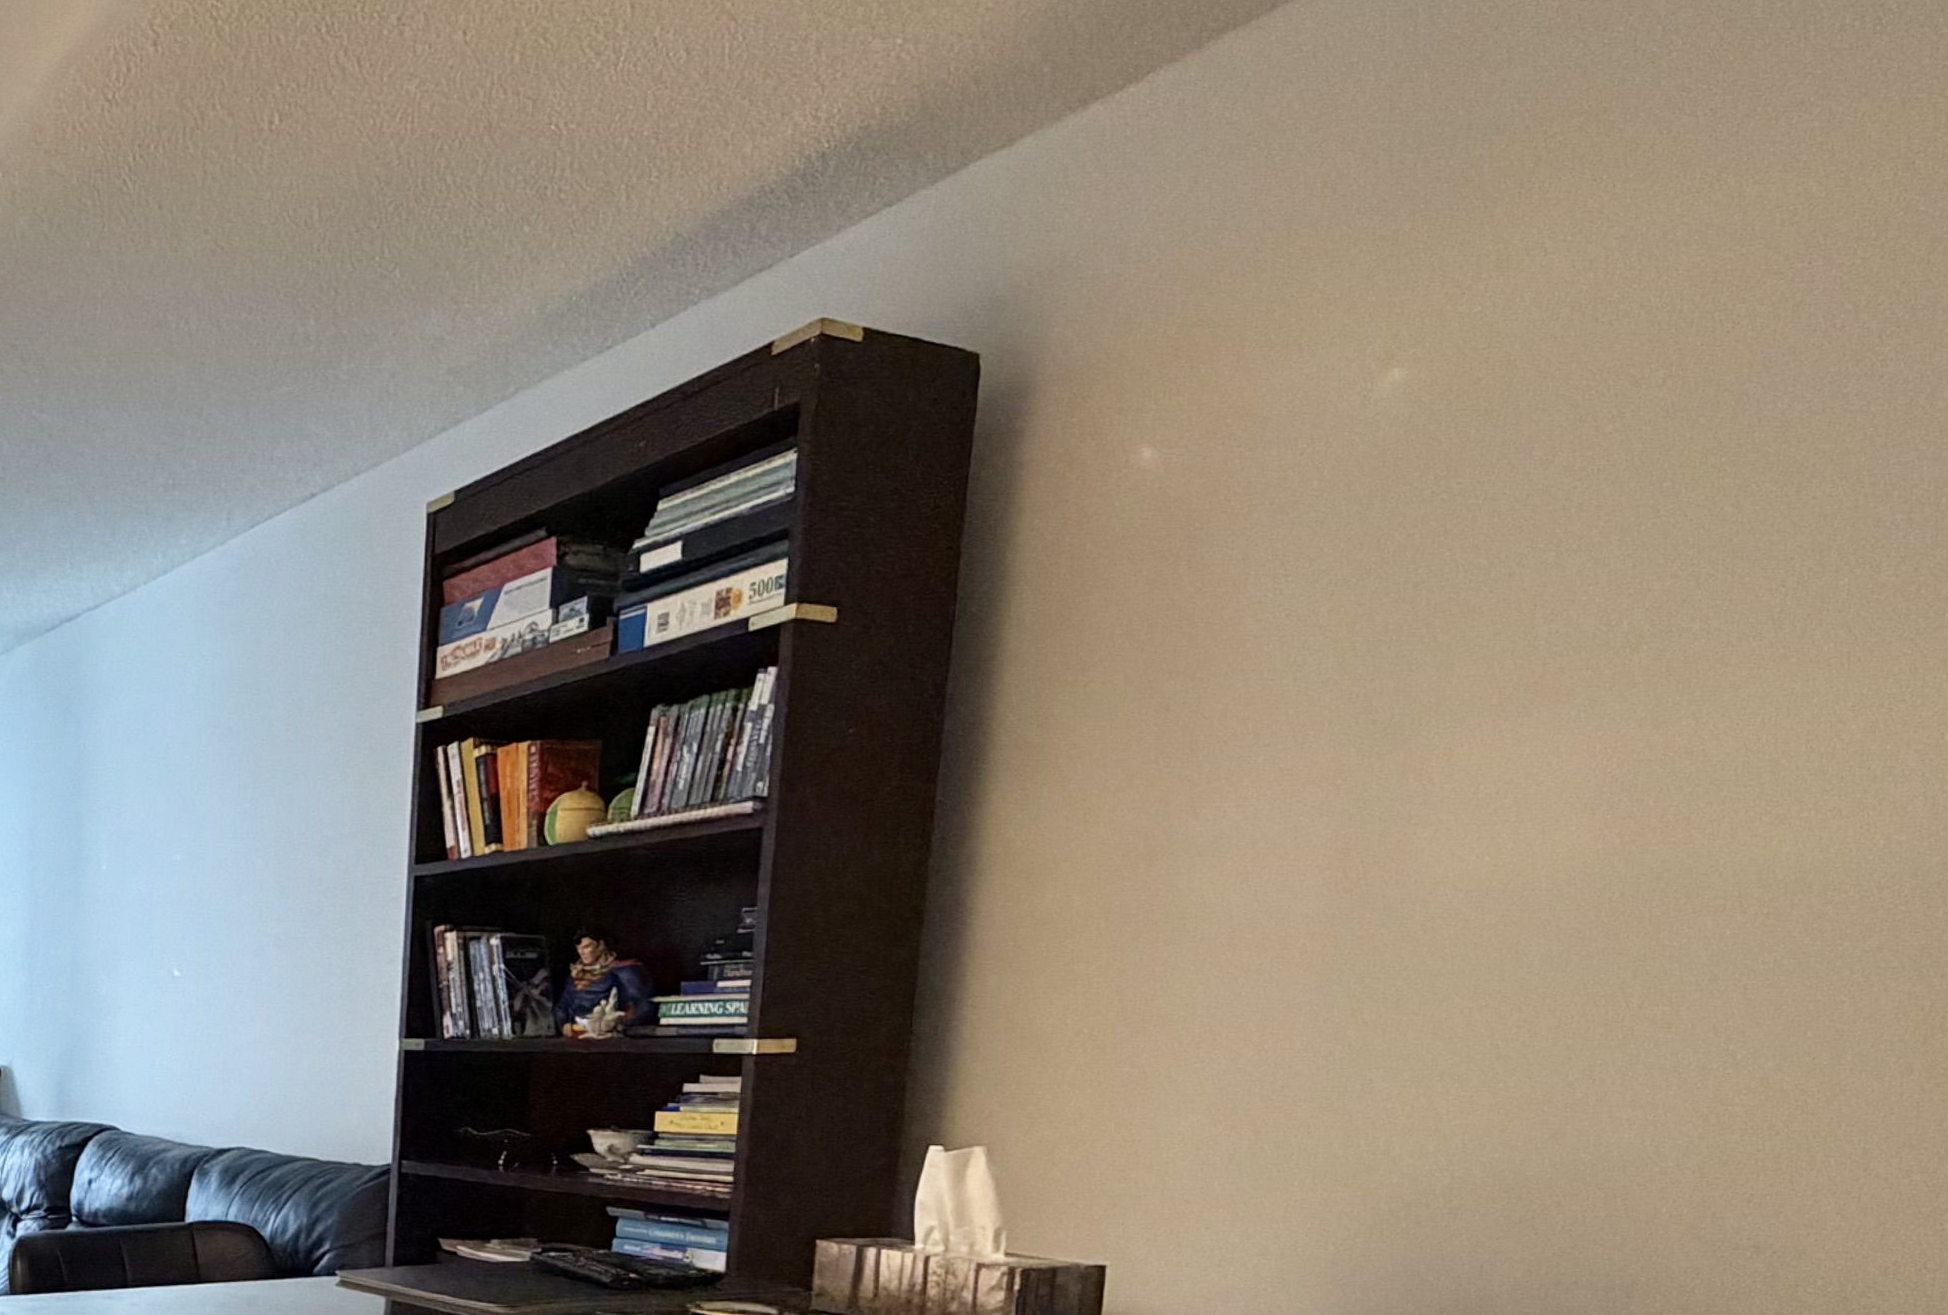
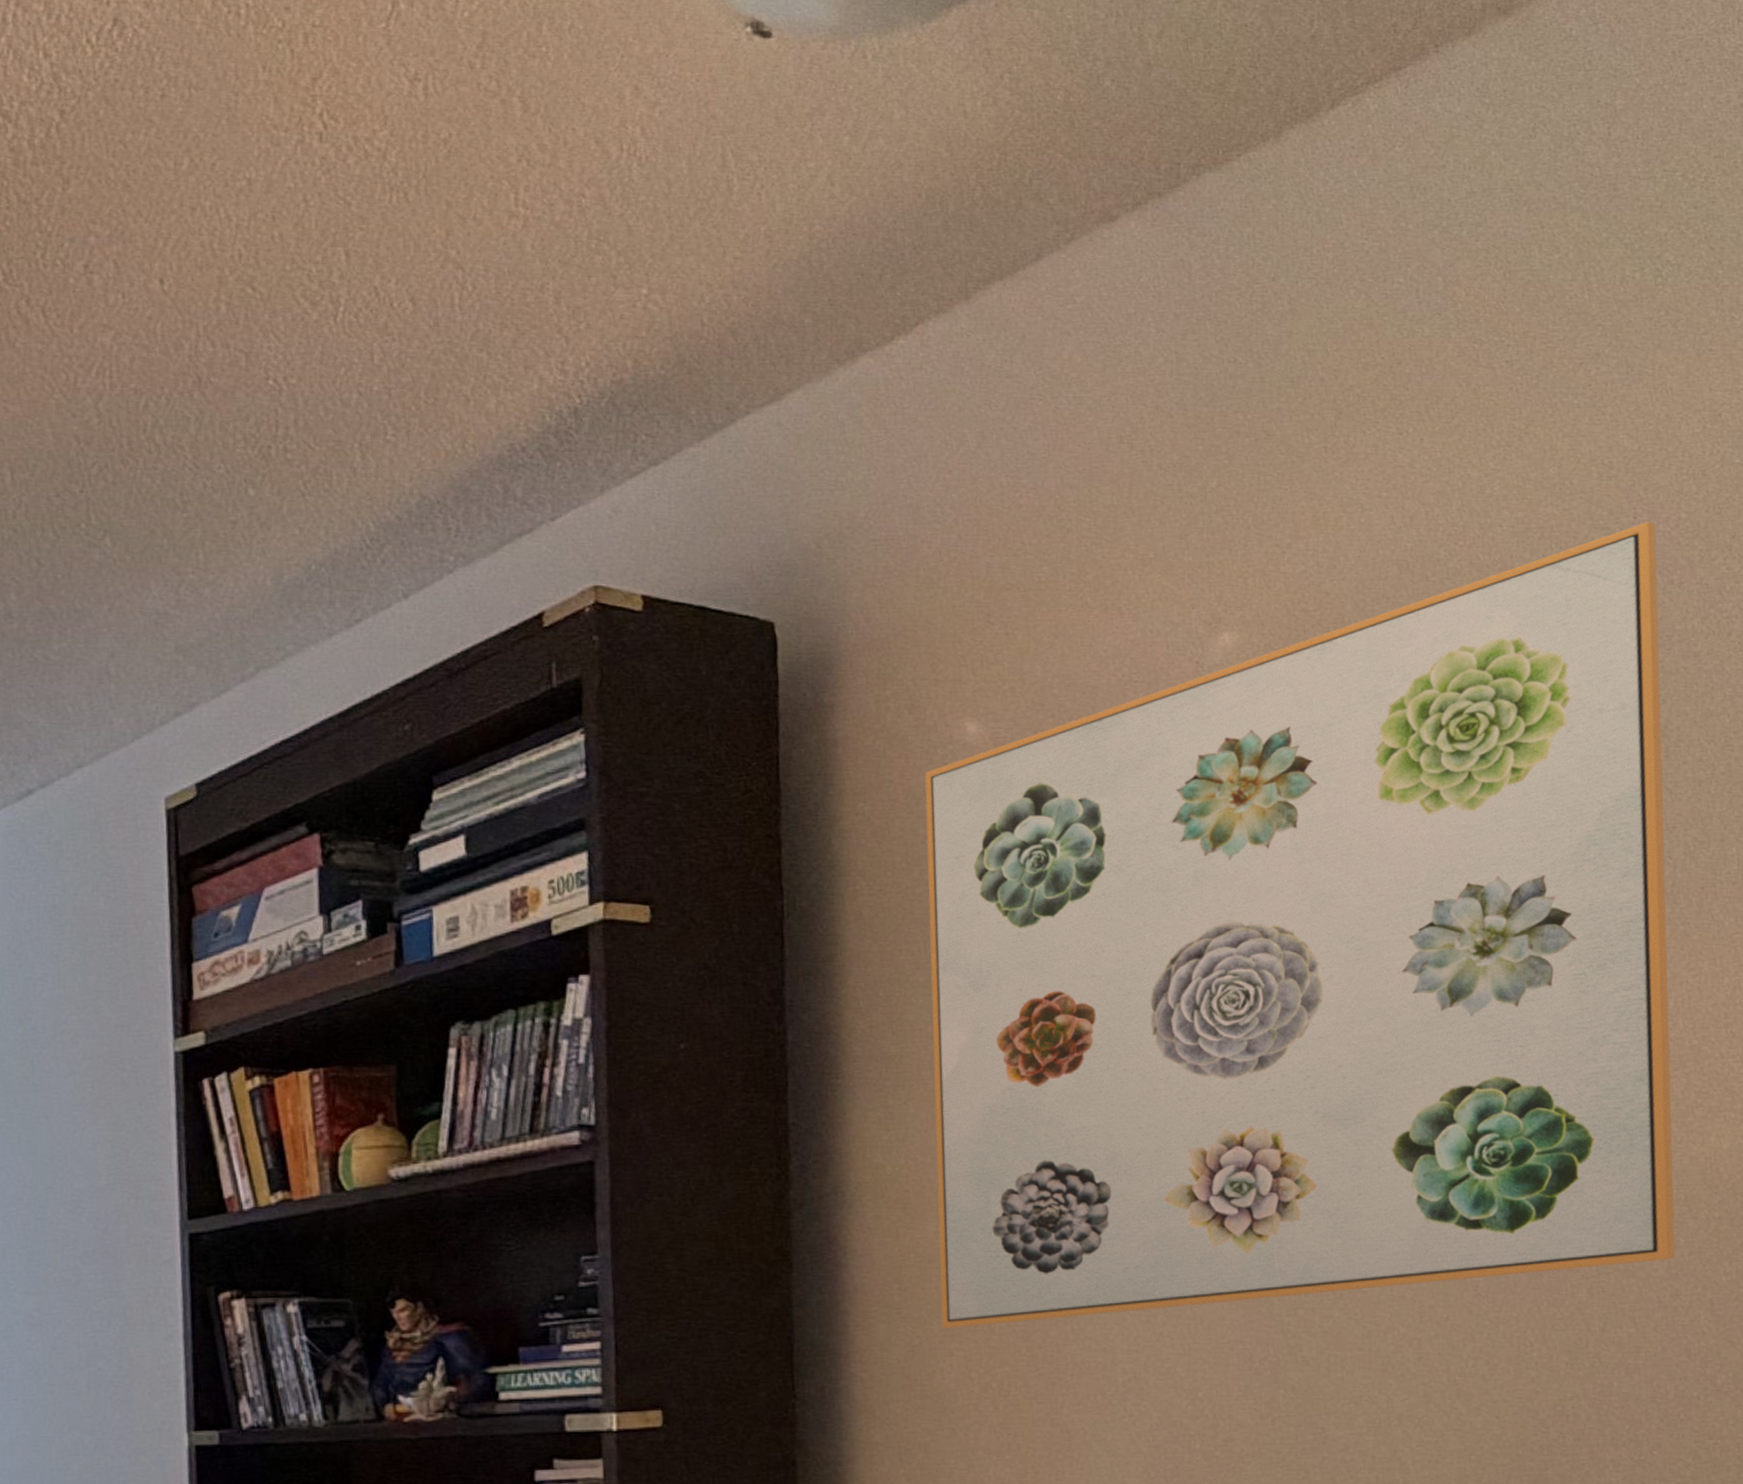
wall art: none [1047,267,1829,982] -> present [924,521,1676,1329]

